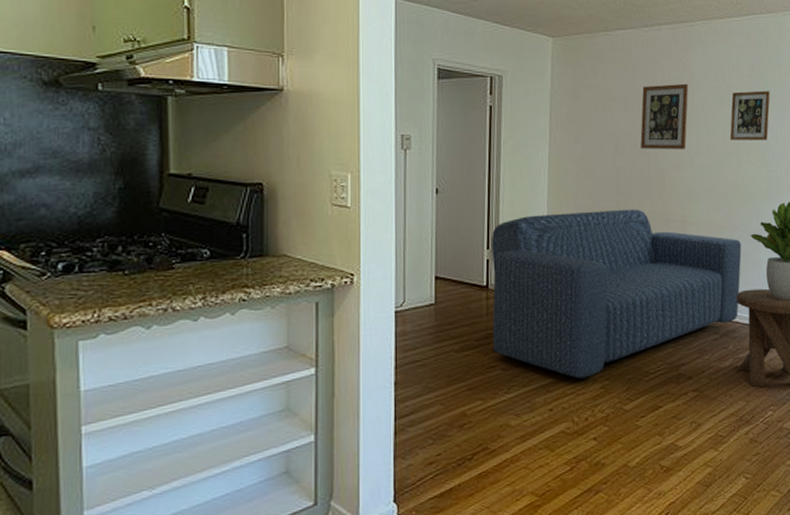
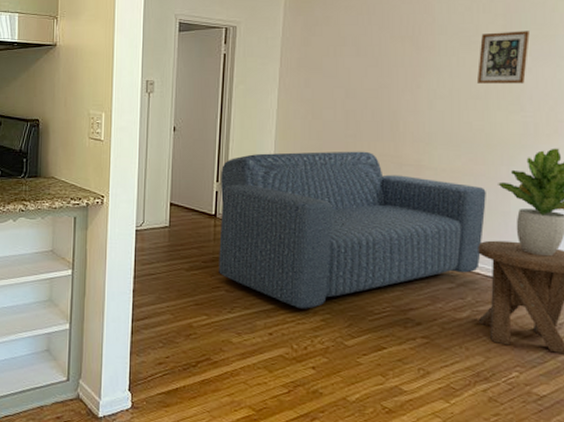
wall art: present [640,83,689,149] -> none [373,26,430,93]

